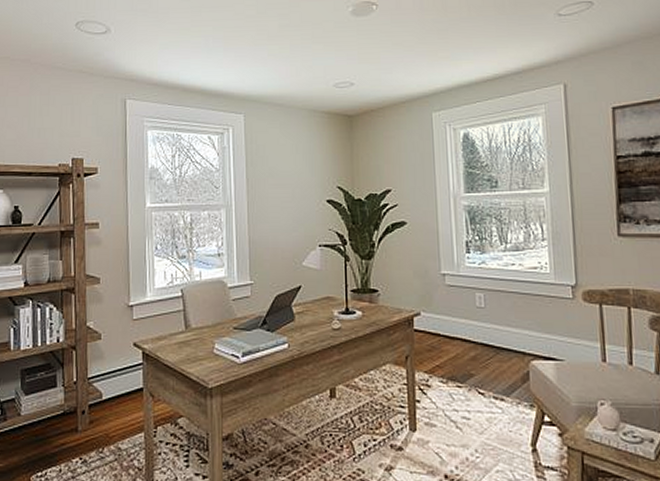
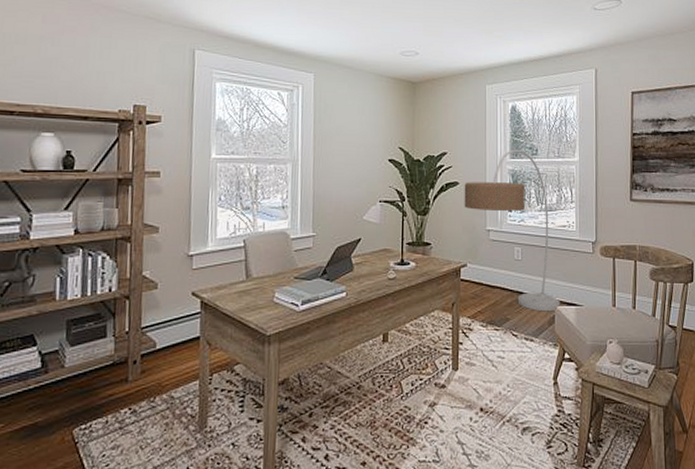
floor lamp: none [412,182,535,367] -> present [464,149,560,312]

